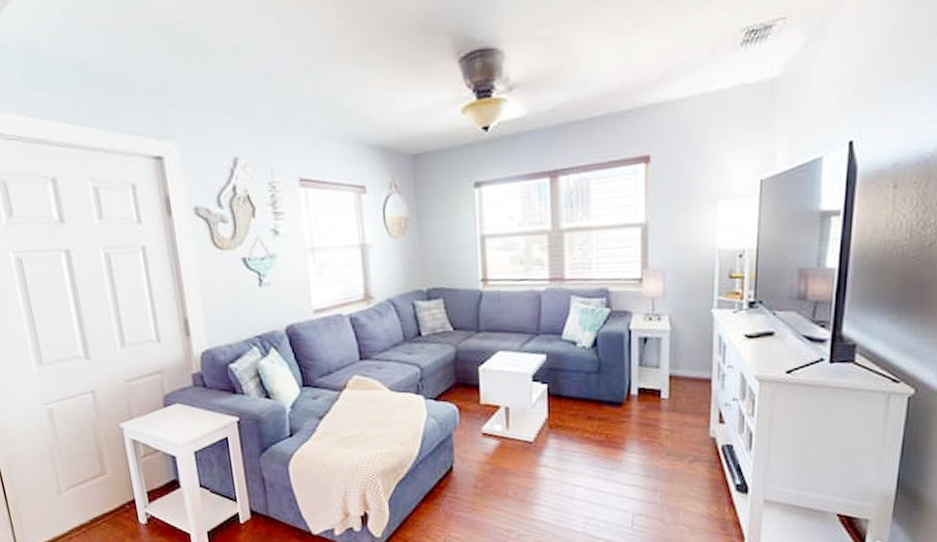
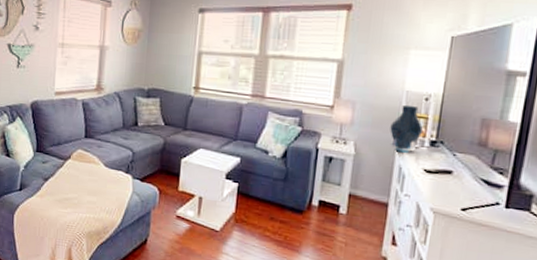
vase: none [705,266,741,320] -> present [390,106,424,153]

